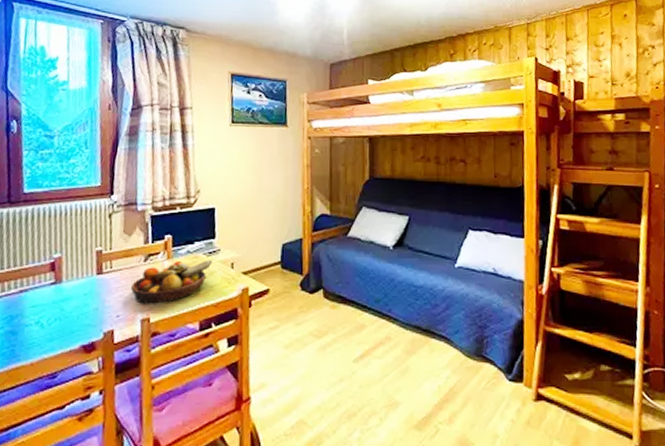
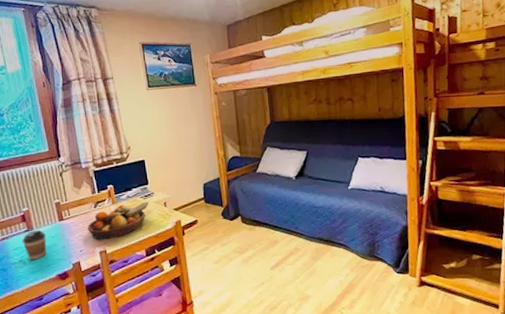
coffee cup: none [44,283,78,322] -> present [22,229,47,260]

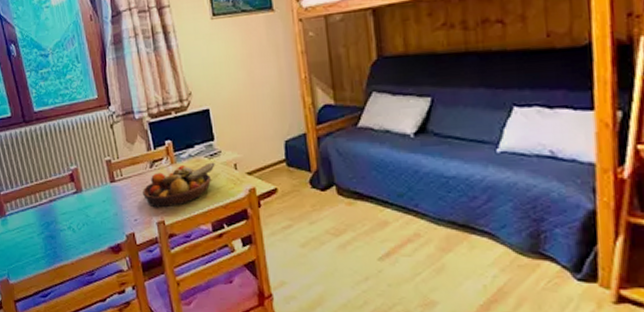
coffee cup: present [22,229,47,260] -> none [70,191,98,227]

